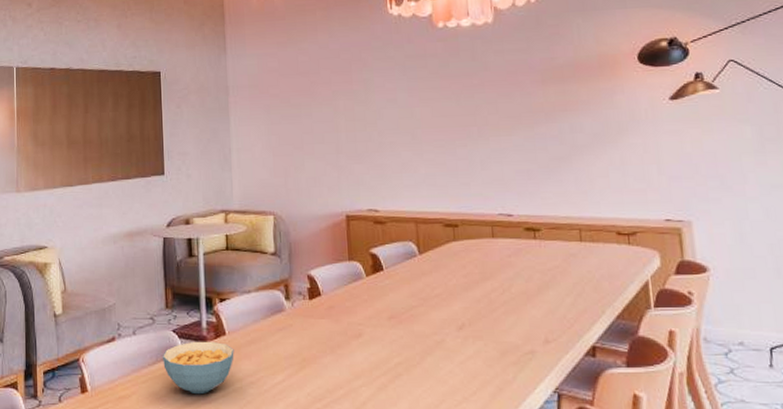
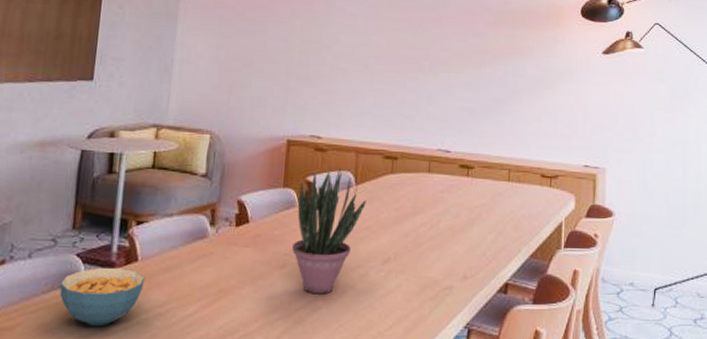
potted plant: none [364,239,432,362] -> present [292,168,366,294]

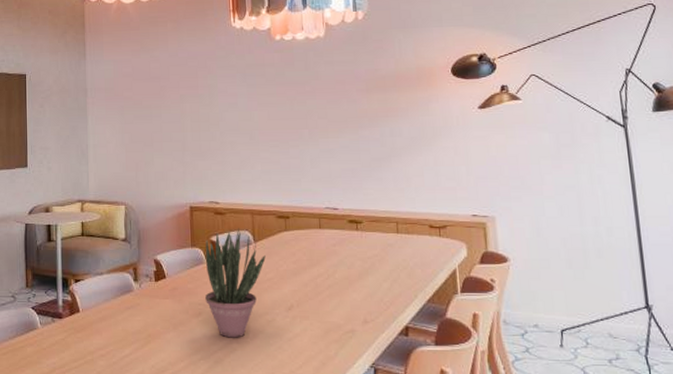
cereal bowl: present [59,267,145,327] -> none [21,317,87,366]

